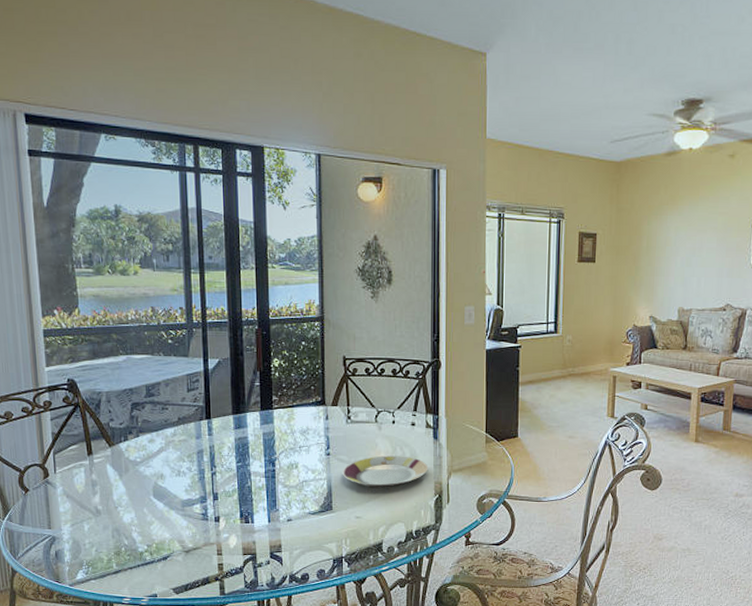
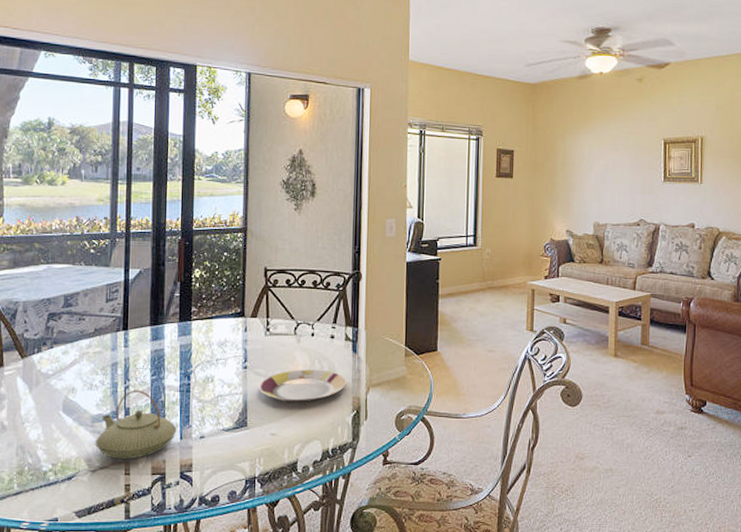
teapot: none [187,476,265,541] -> present [96,390,177,460]

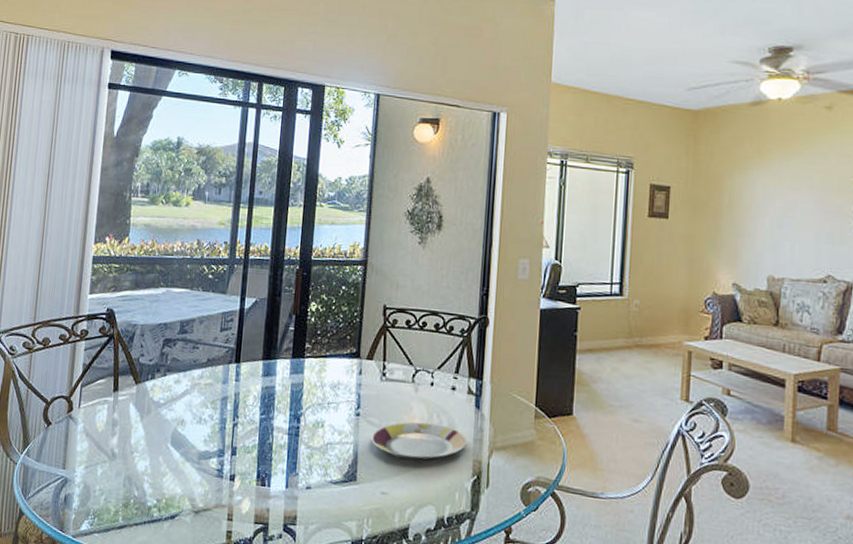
teapot: present [96,390,177,460] -> none [200,428,283,504]

